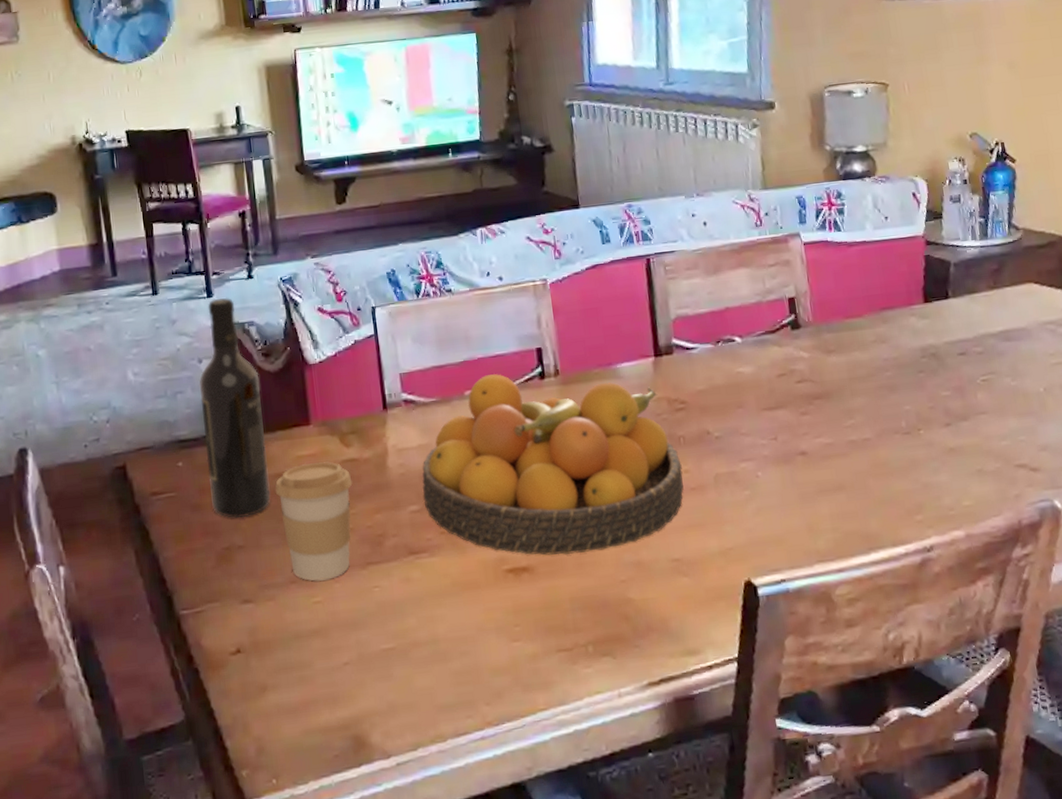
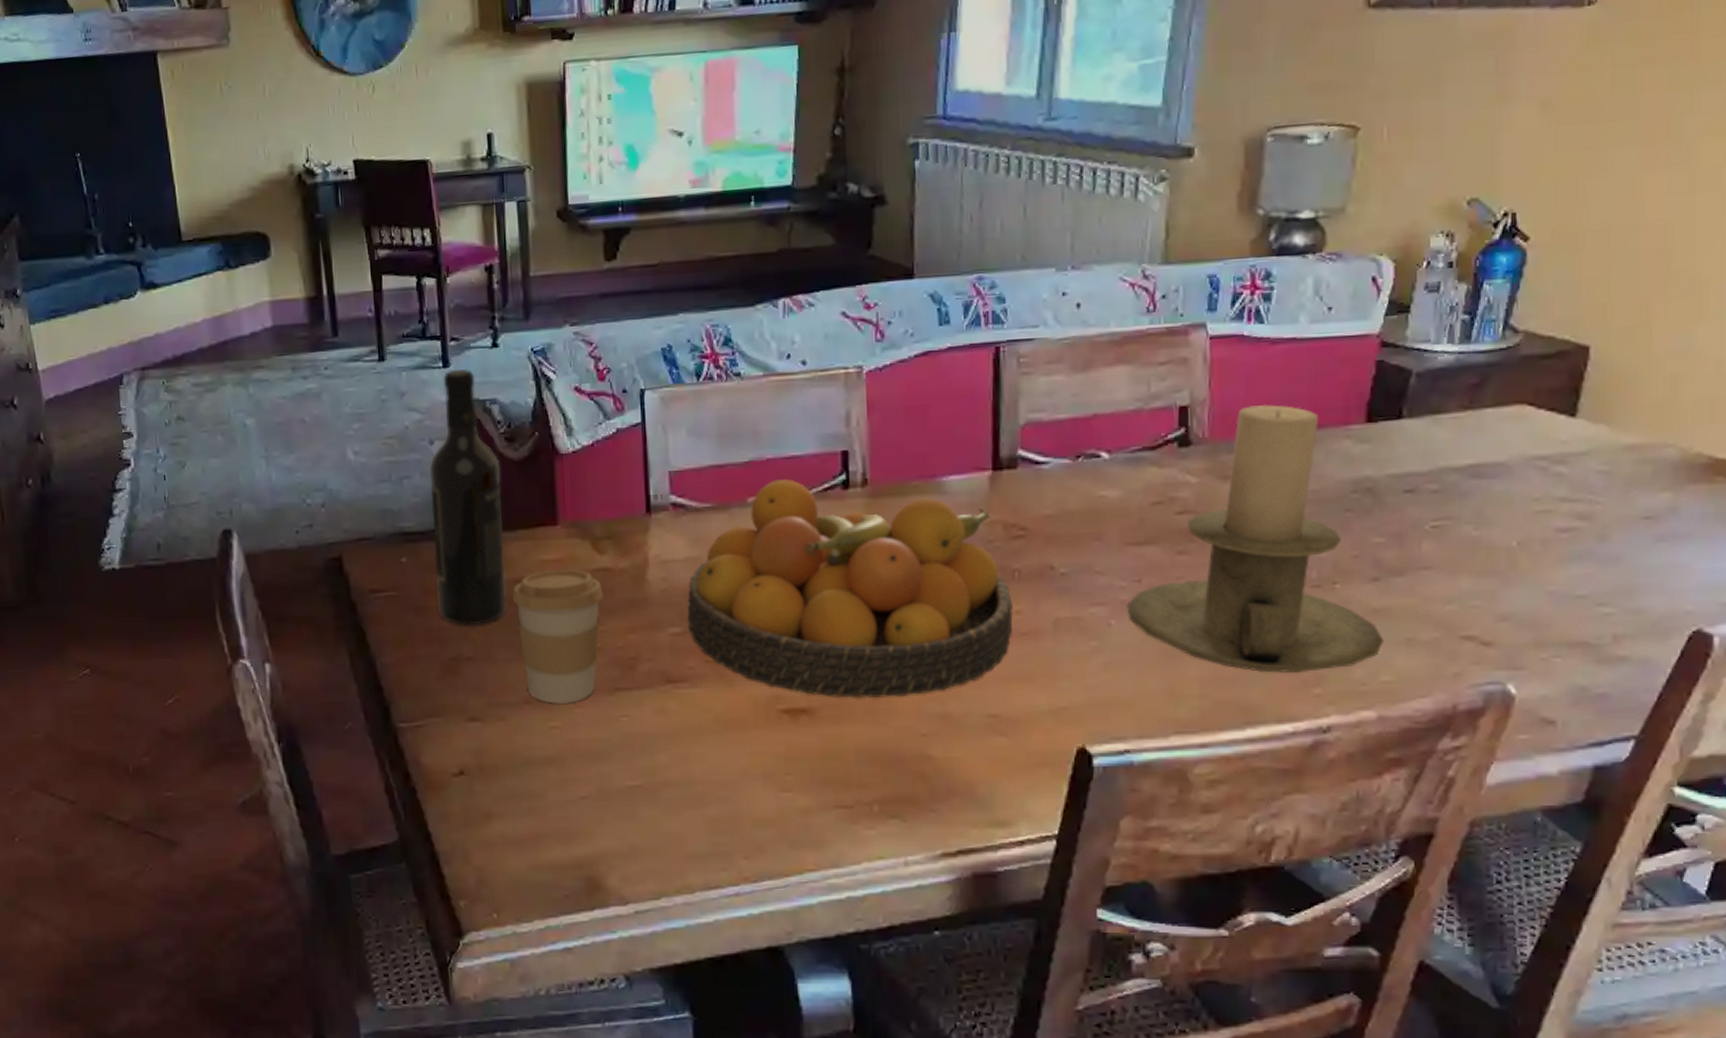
candle holder: none [768,293,962,506] -> present [1127,405,1384,673]

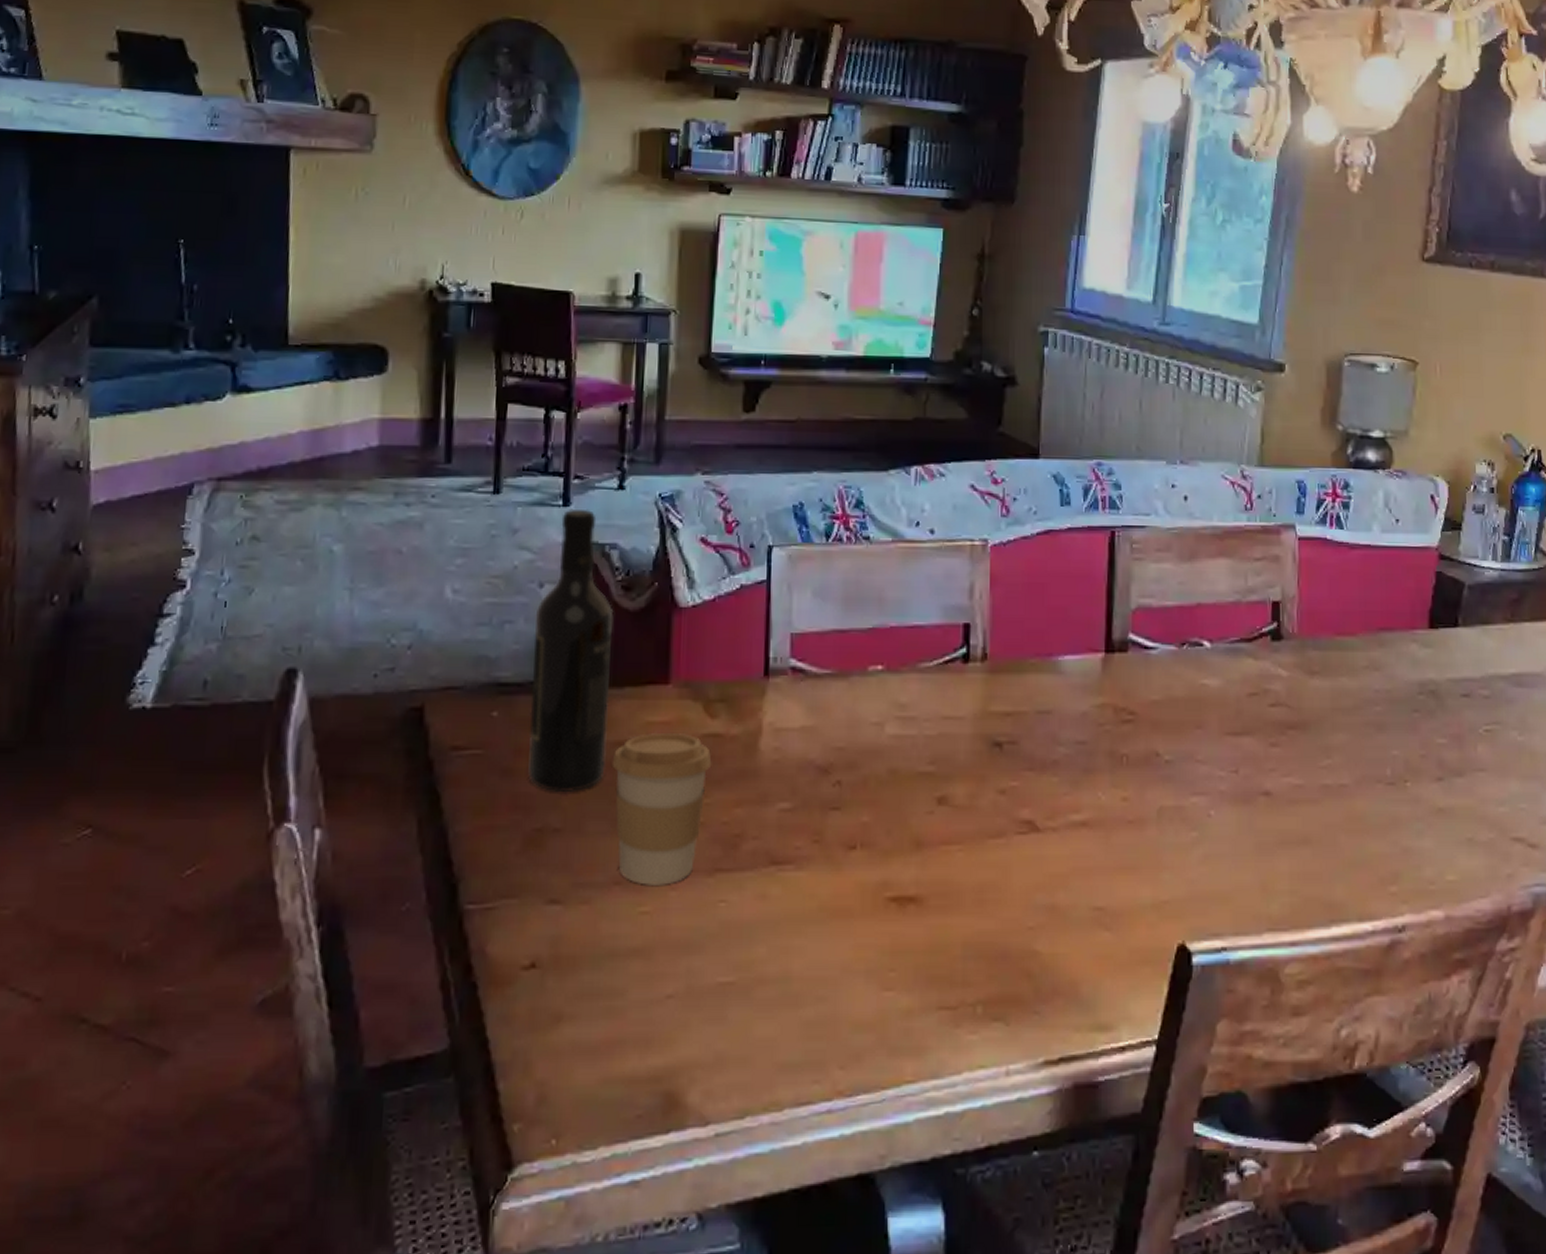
fruit bowl: present [687,479,1013,698] -> none [798,649,1120,886]
candle holder: present [1127,405,1384,673] -> none [1225,606,1449,870]

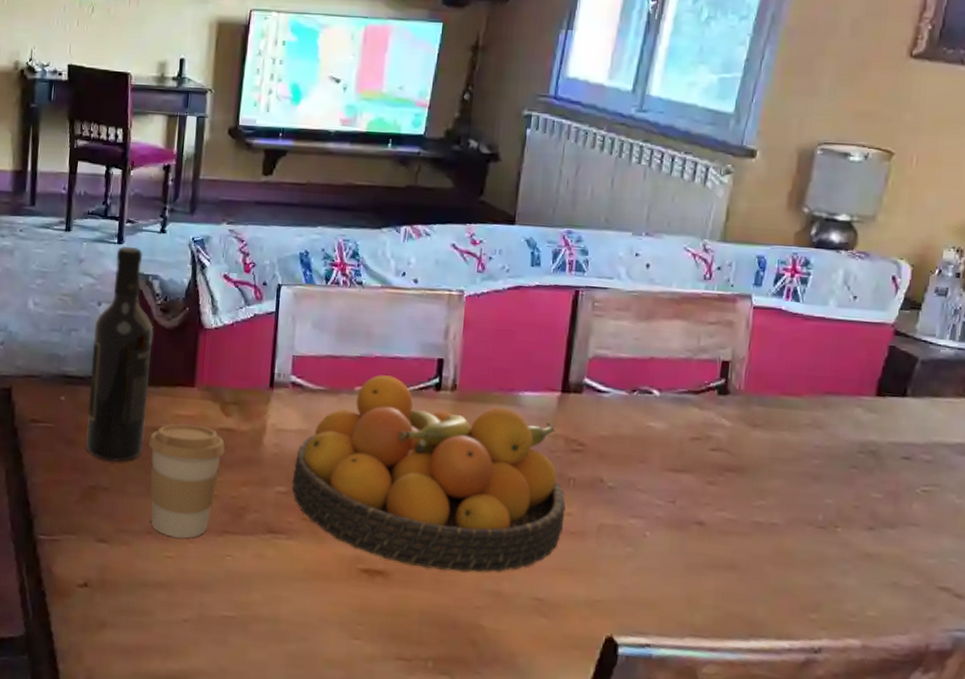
fruit bowl: none [798,649,1120,886] -> present [292,375,566,573]

